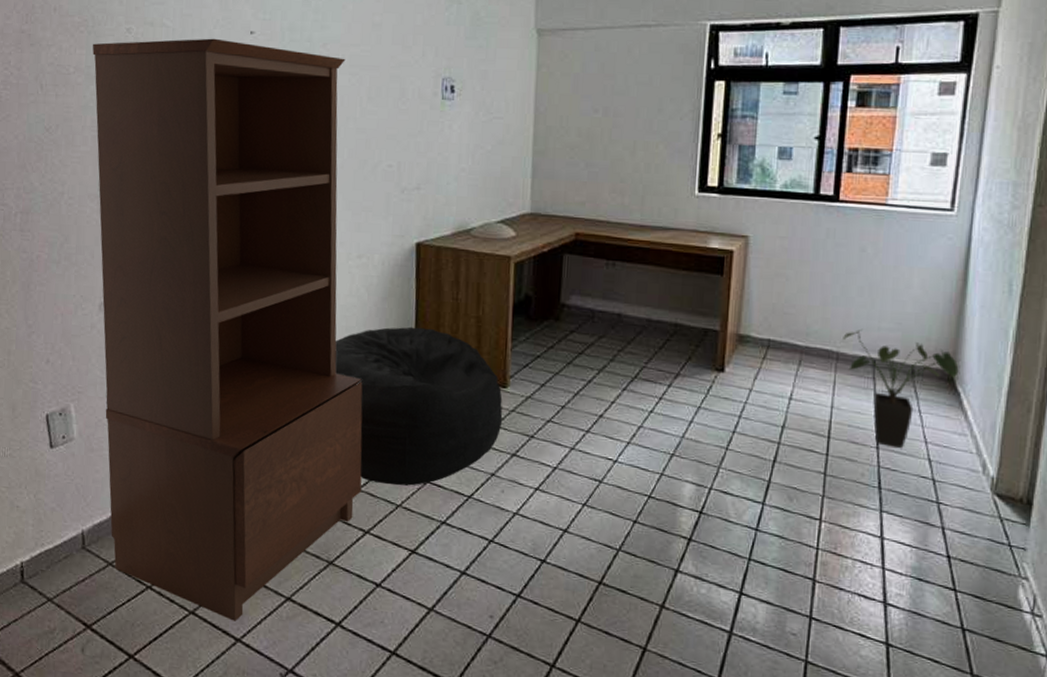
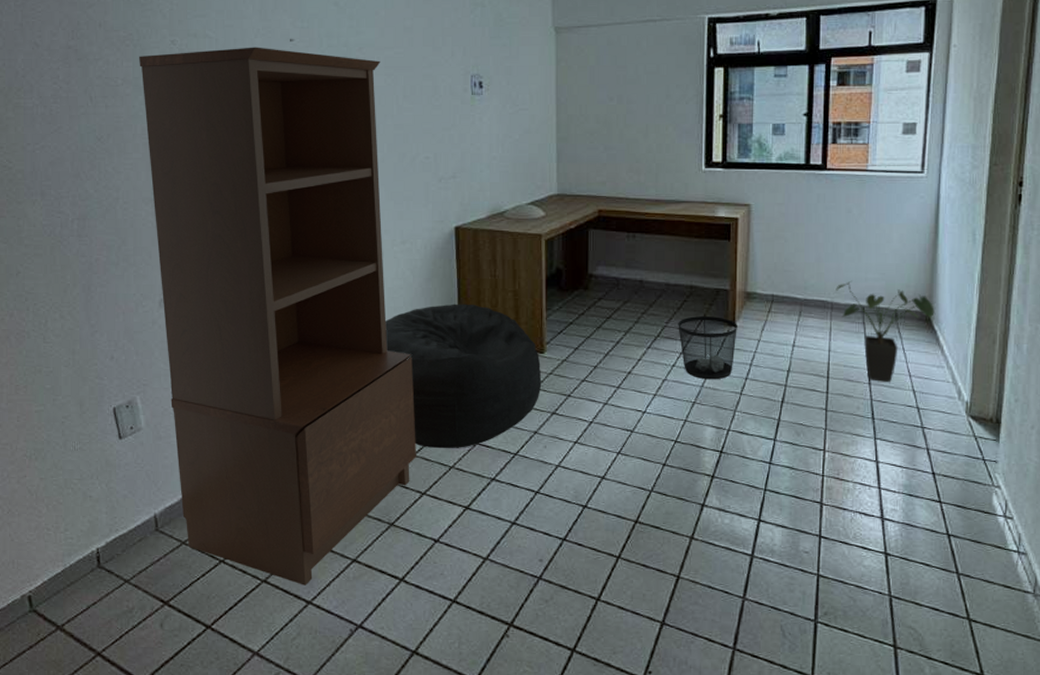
waste bin: none [658,358,727,431] -> present [678,316,737,380]

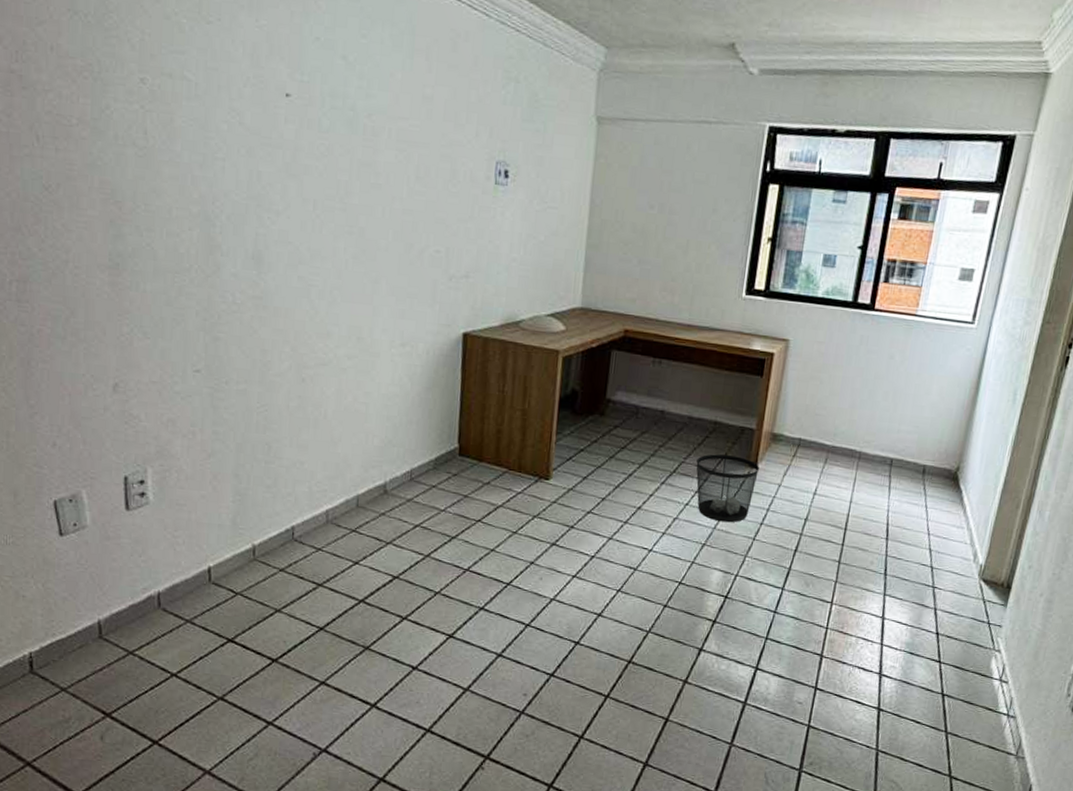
bookcase: present [139,47,416,586] -> none [99,92,404,706]
bean bag chair: present [385,303,542,448] -> none [374,417,545,574]
house plant: present [836,280,935,382] -> none [866,430,964,539]

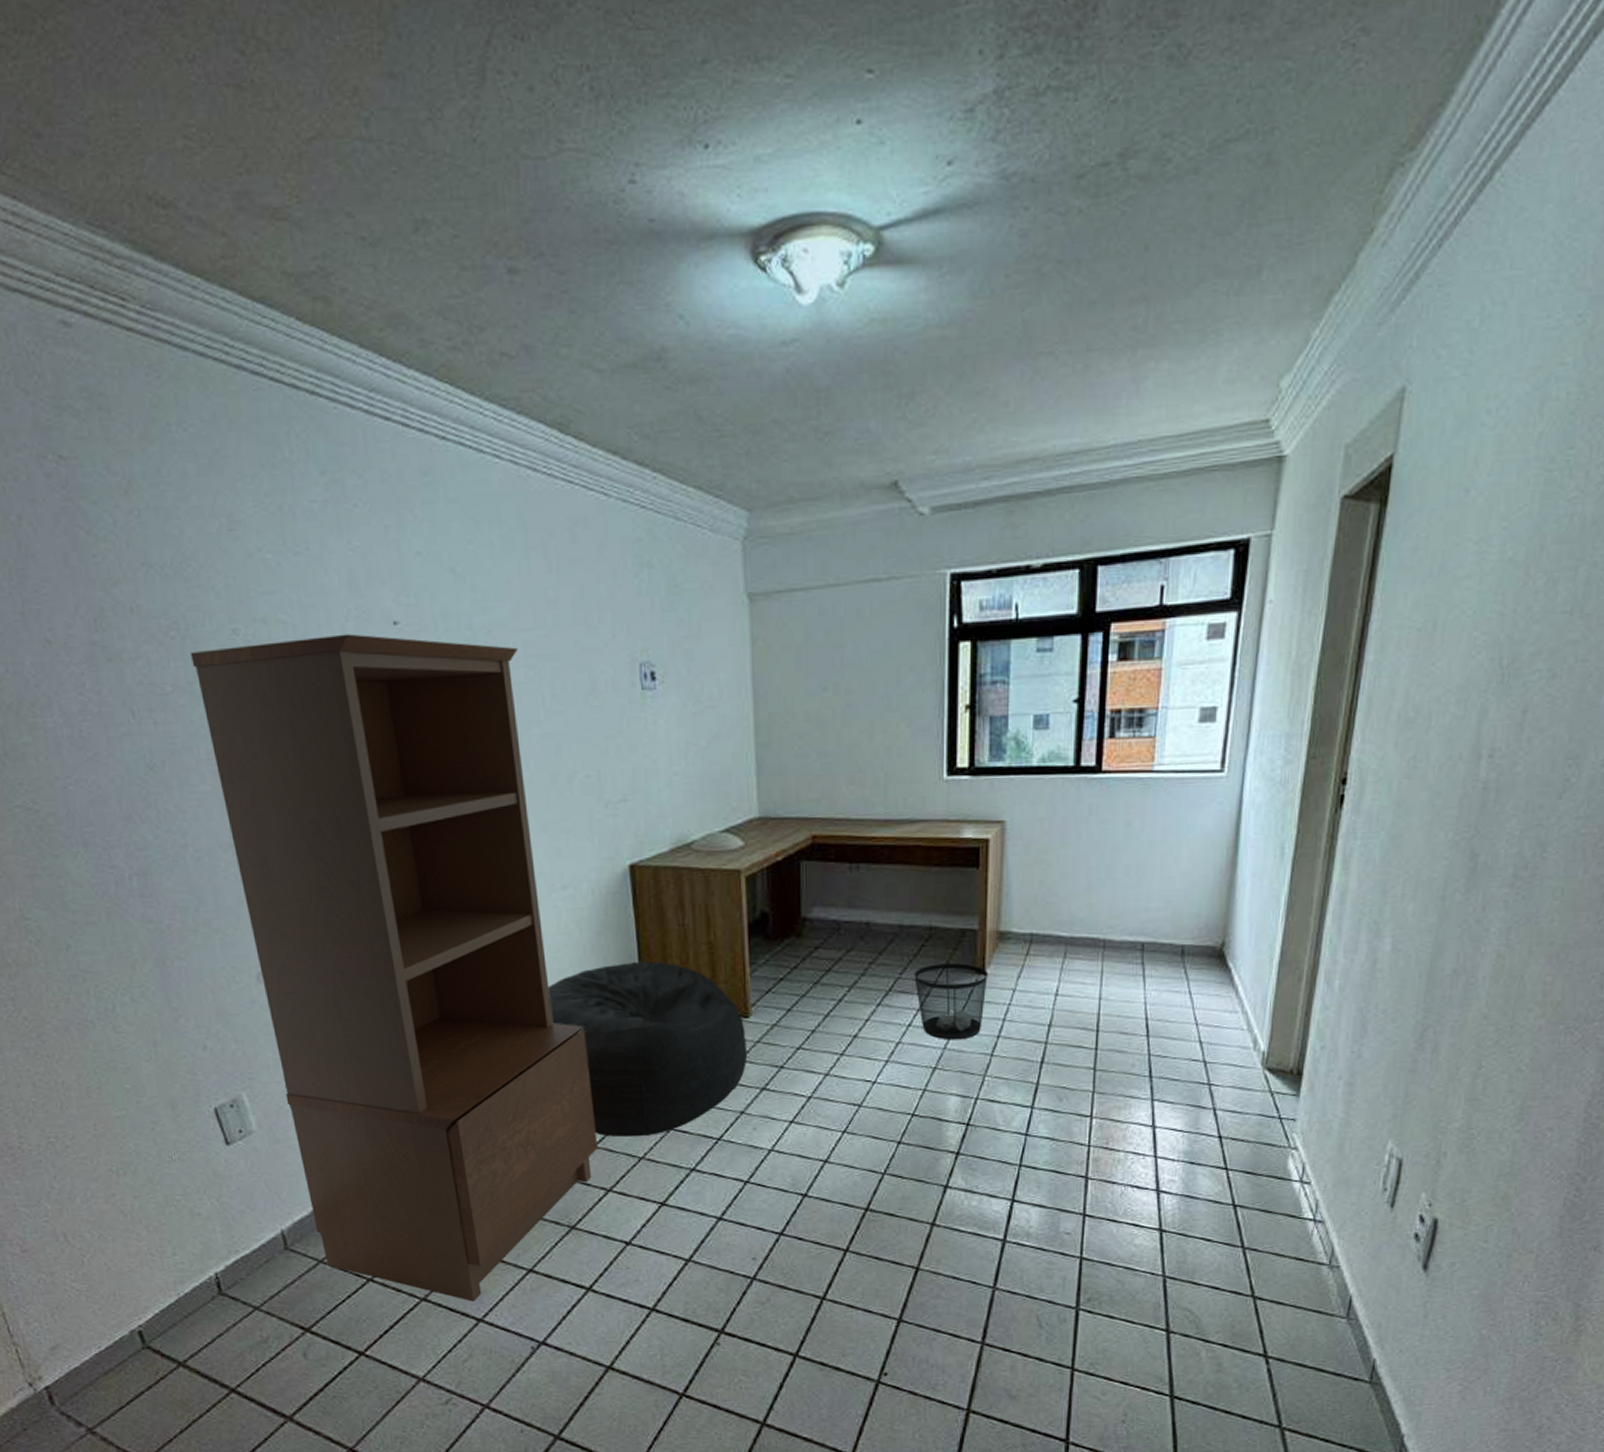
bookcase: none [99,92,404,706] -> present [191,634,597,1302]
bean bag chair: none [374,417,545,574] -> present [548,961,748,1137]

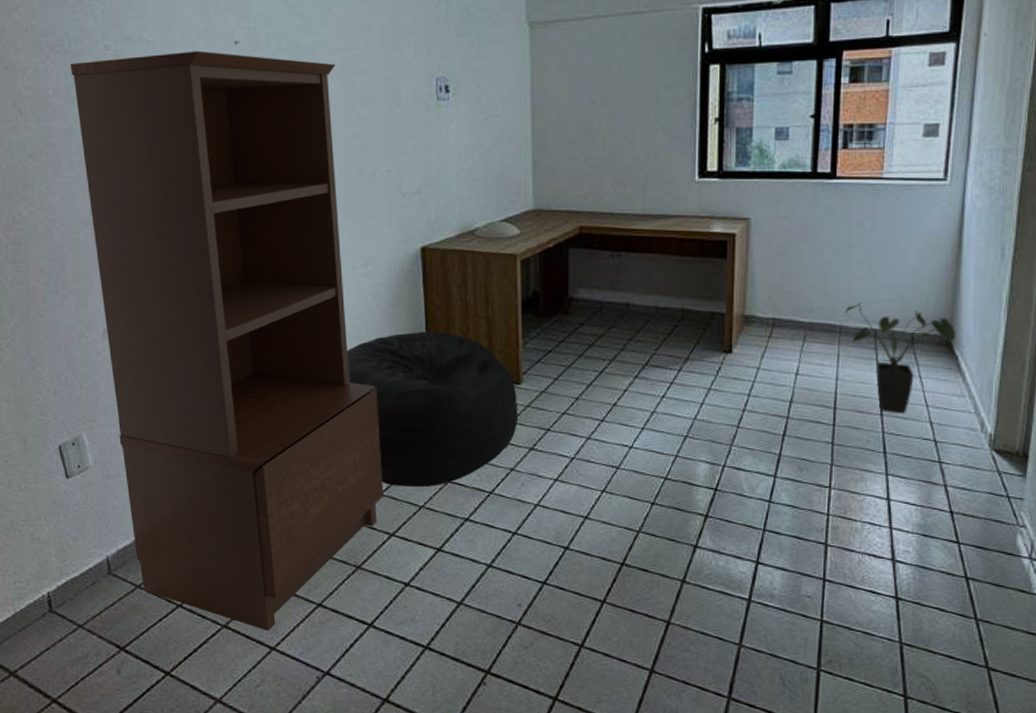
waste bin: present [914,963,988,1040] -> none [668,343,734,412]
house plant: none [1109,911,1230,1033] -> present [845,301,956,413]

